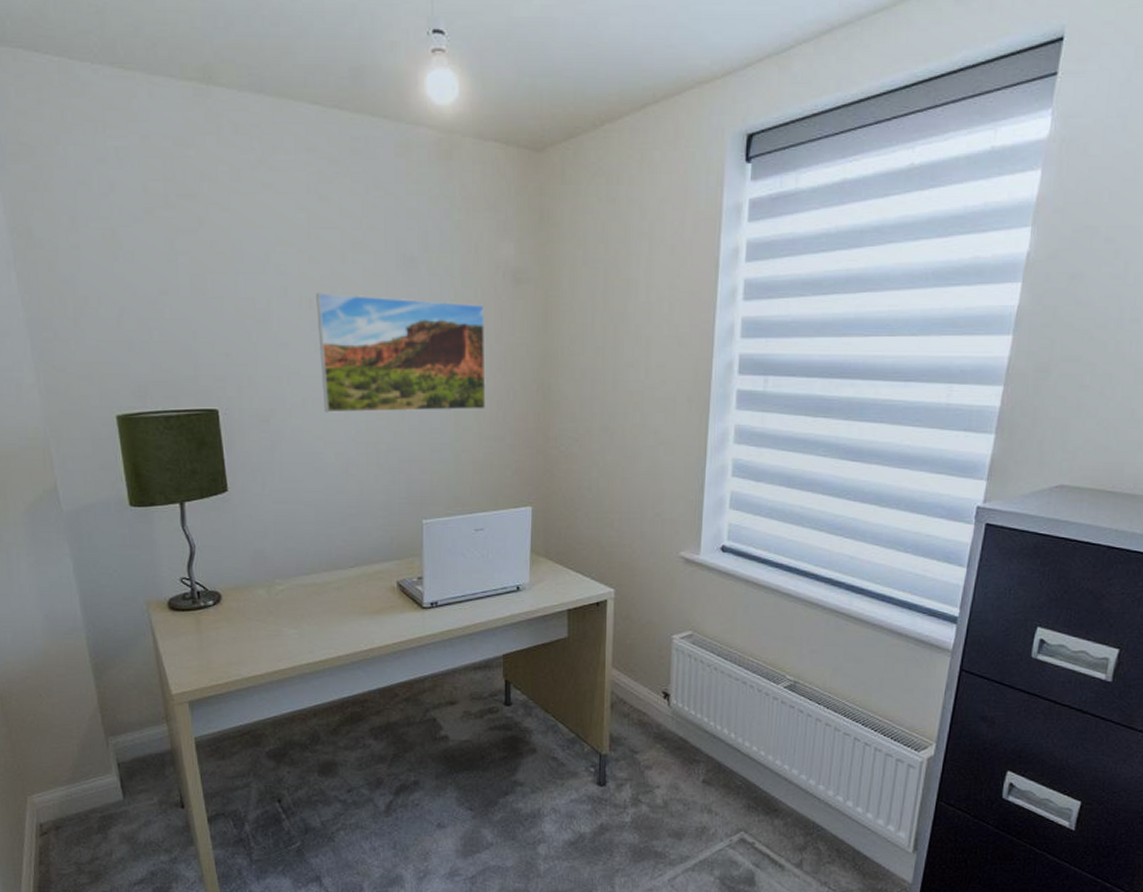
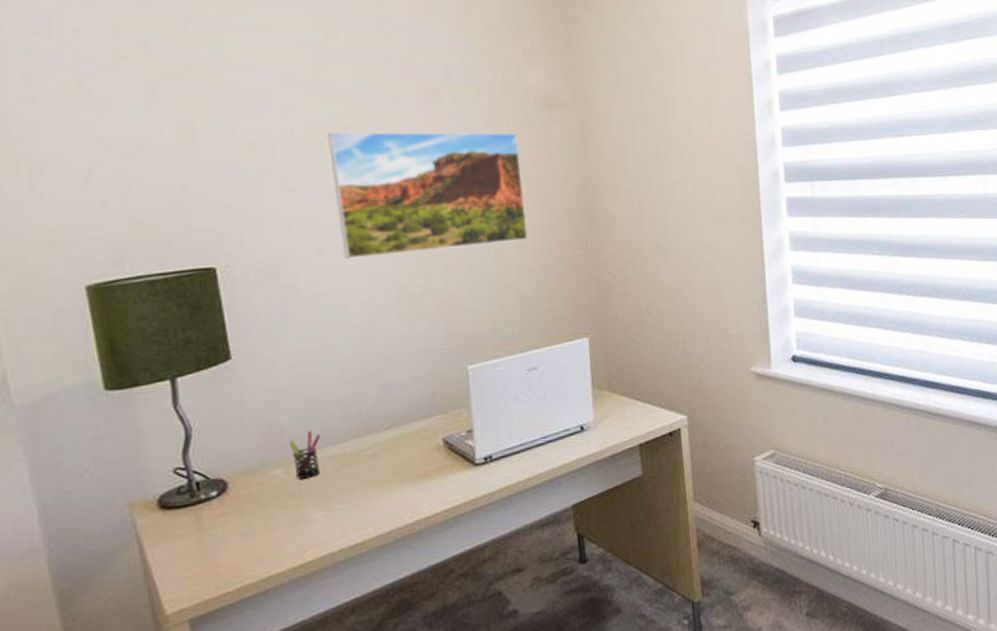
pen holder: none [271,560,297,600] -> present [289,431,321,479]

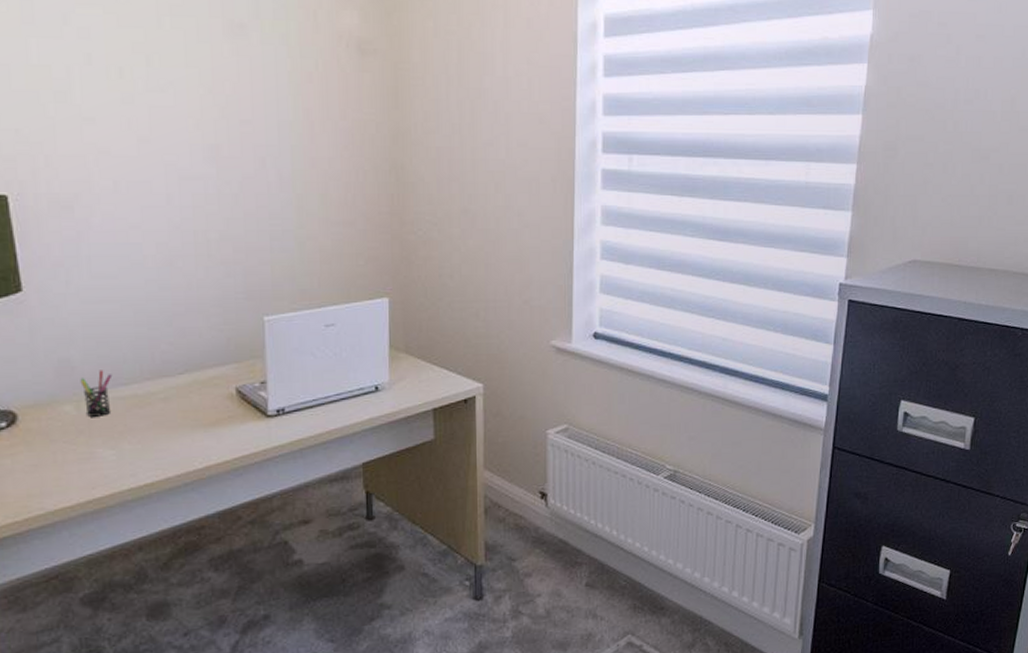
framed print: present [328,131,528,259] -> none [127,60,333,198]

